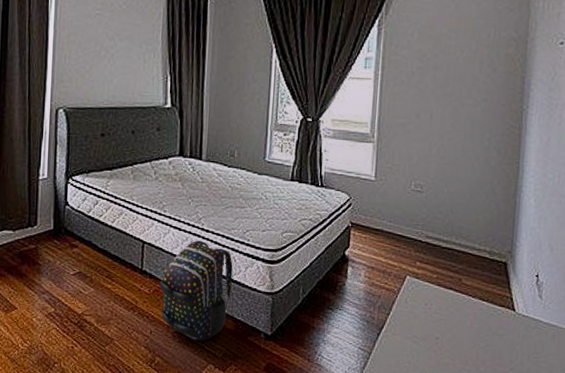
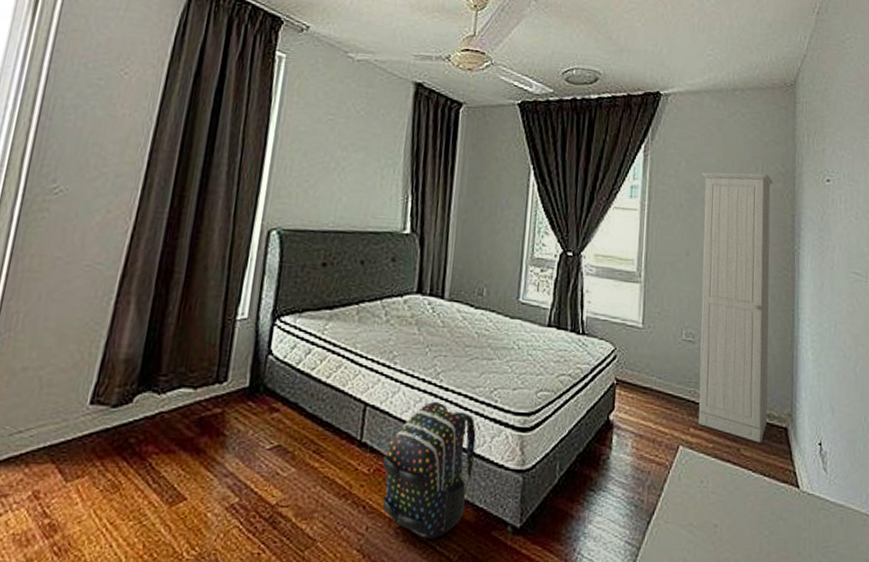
cabinet: none [424,40,505,274] -> present [698,172,773,443]

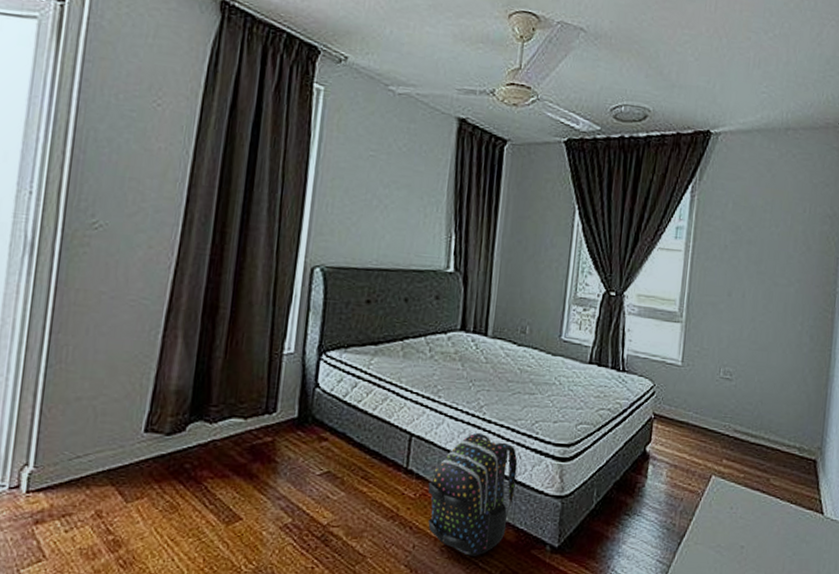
cabinet: present [698,172,773,443] -> none [731,214,820,474]

